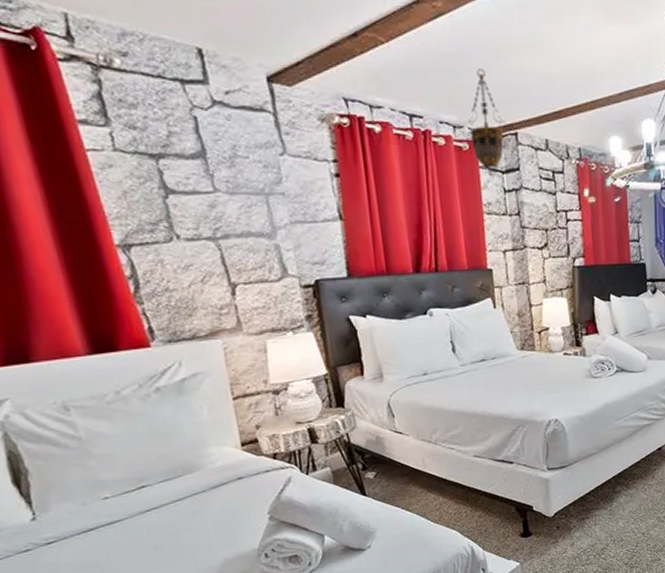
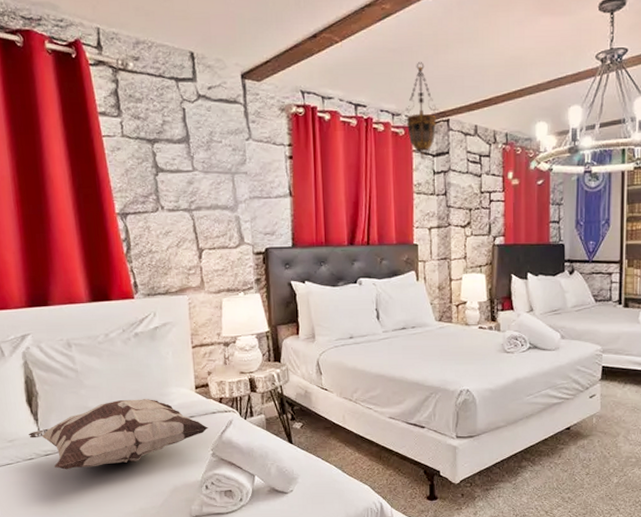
decorative pillow: none [20,463,263,558] -> present [29,399,209,470]

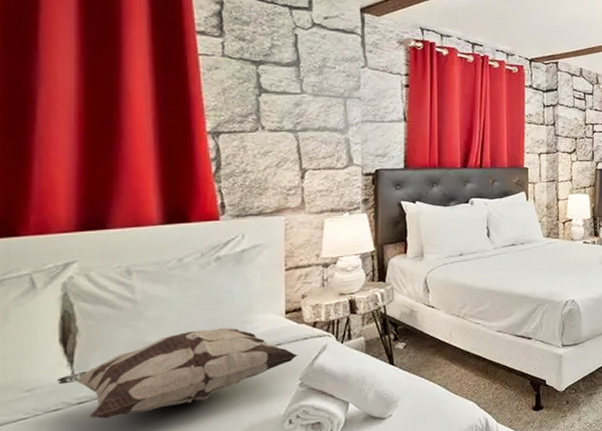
hanging lantern: present [400,62,444,159] -> none [514,13,553,94]

